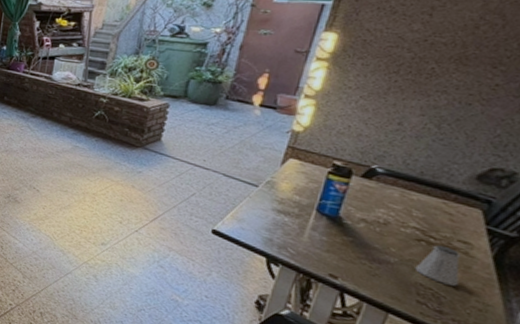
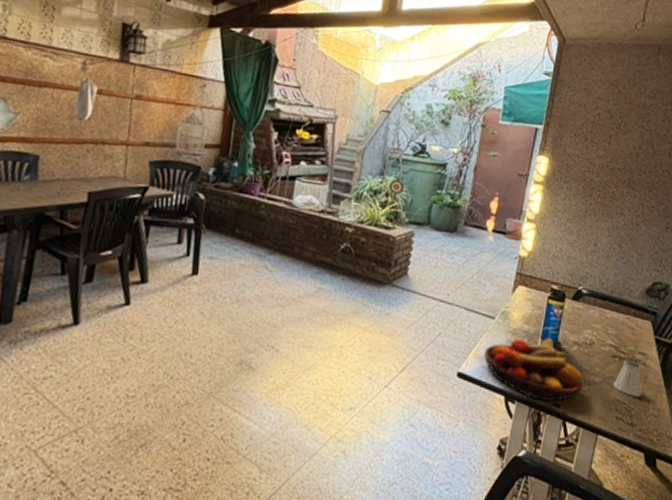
fruit bowl: none [243,208,372,273] -> present [484,338,584,402]

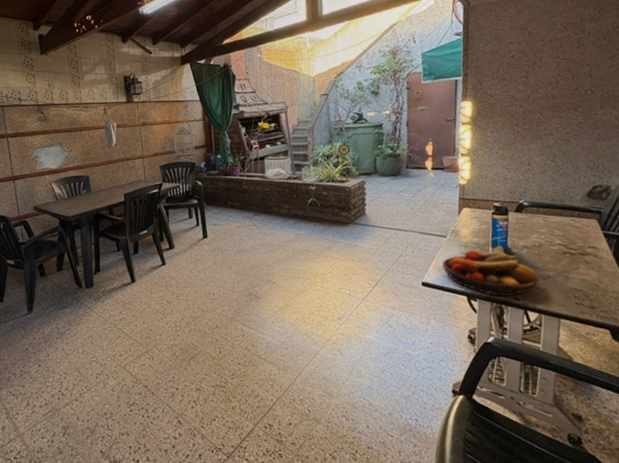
saltshaker: present [613,359,642,397] -> none [567,253,597,284]

